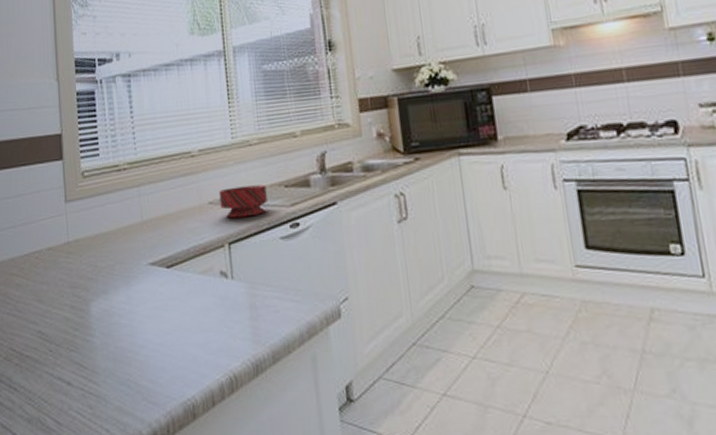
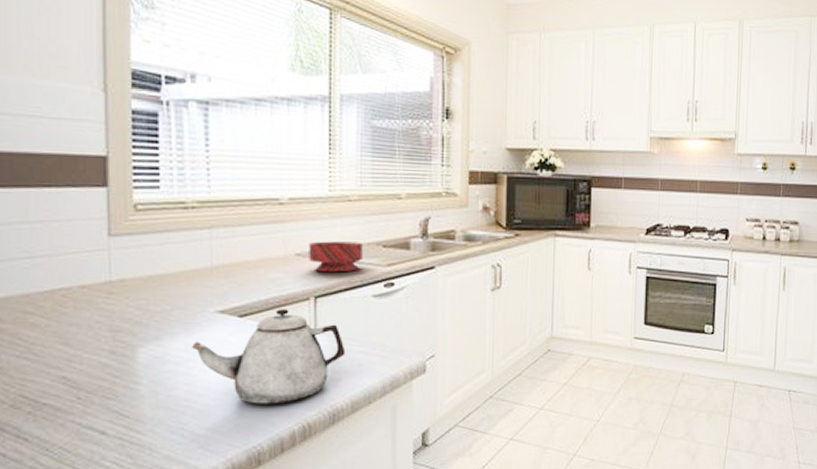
teapot: none [130,257,262,356] -> present [191,309,346,406]

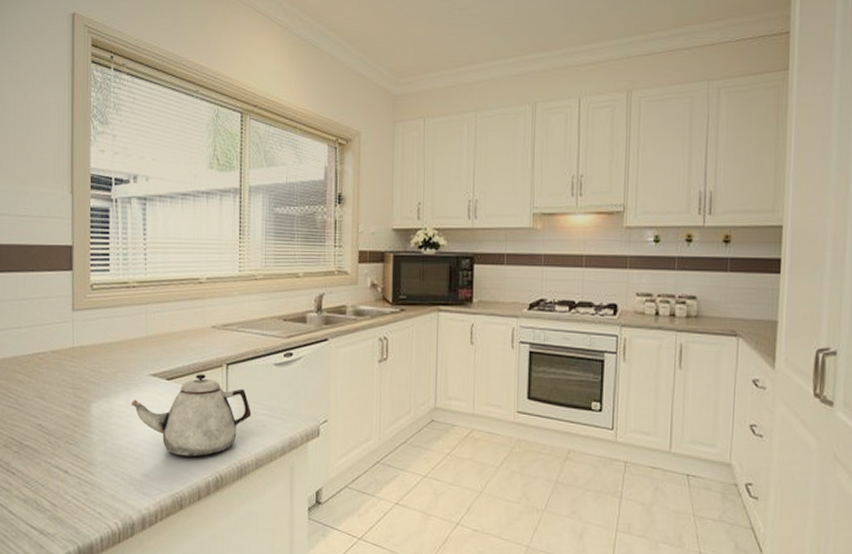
bowl: present [309,241,363,273] -> none [222,315,266,343]

